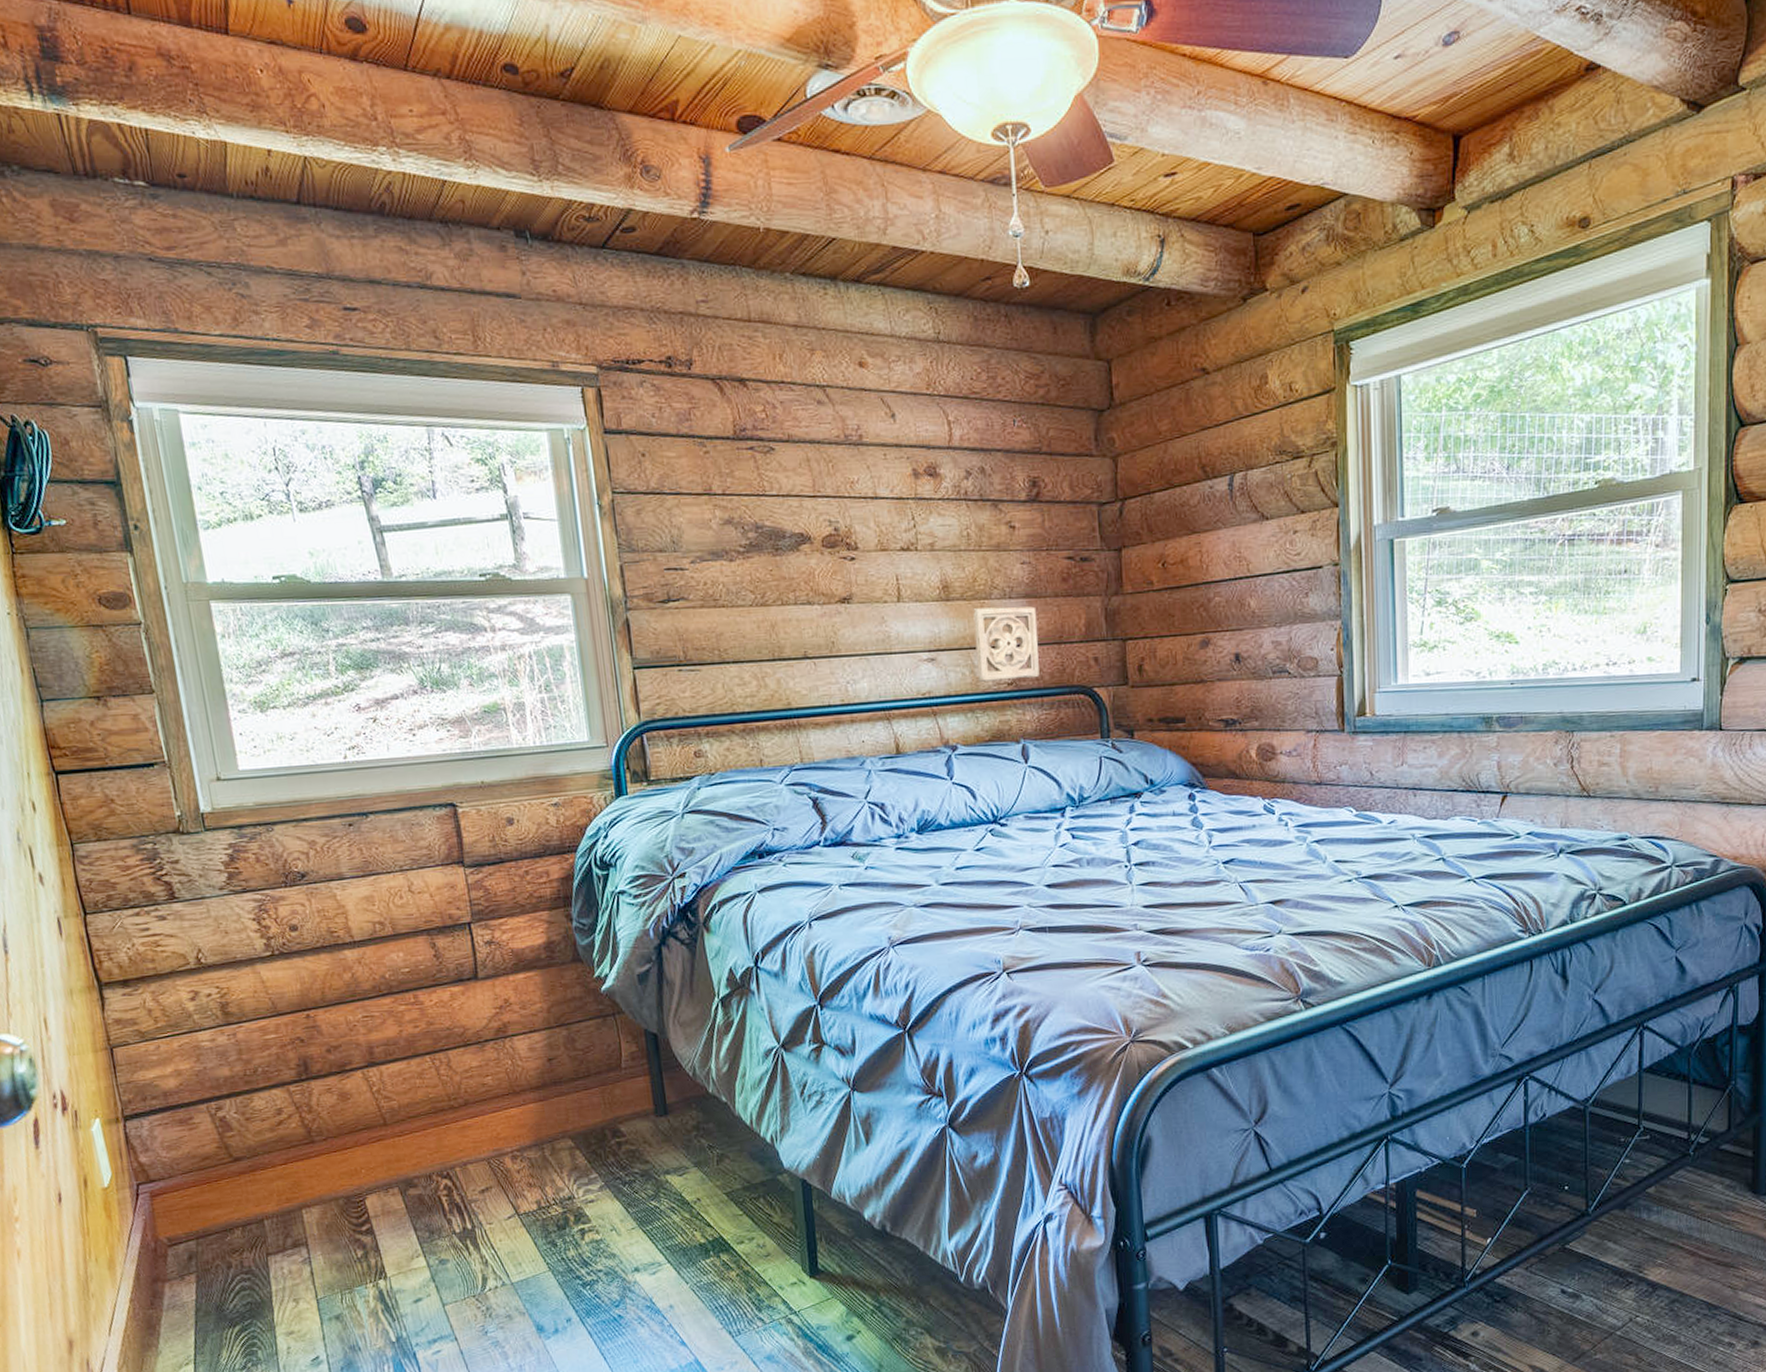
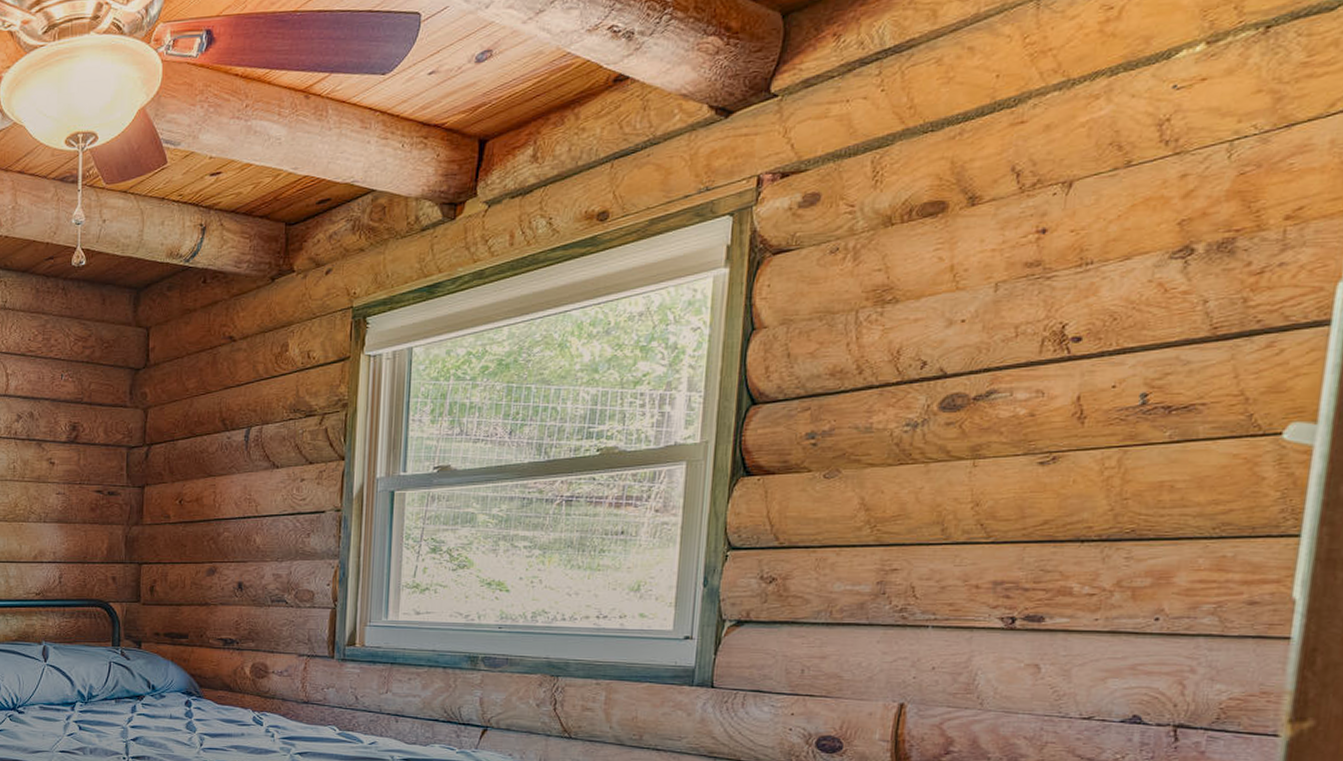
wall ornament: present [973,606,1040,682] -> none [11,529,66,591]

